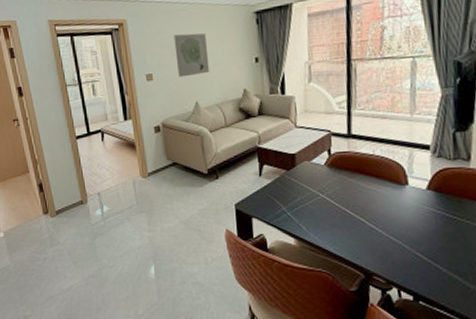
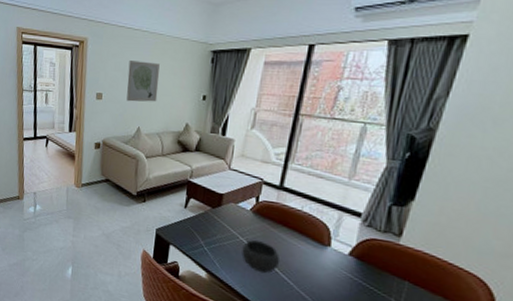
bowl: none [325,194,364,227] -> present [242,240,280,274]

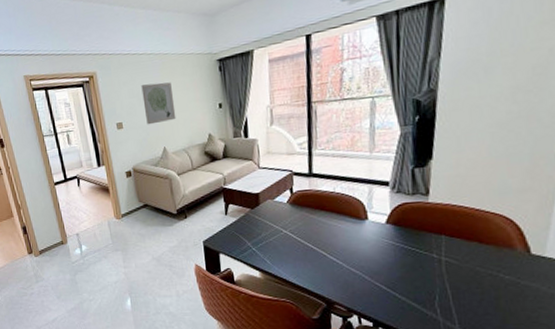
bowl: present [242,240,280,274] -> none [288,230,326,260]

